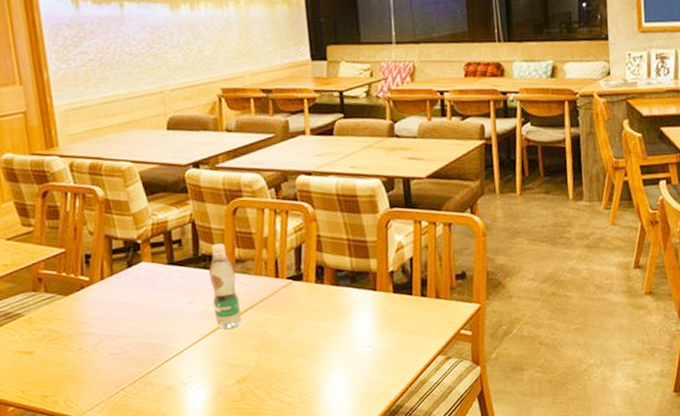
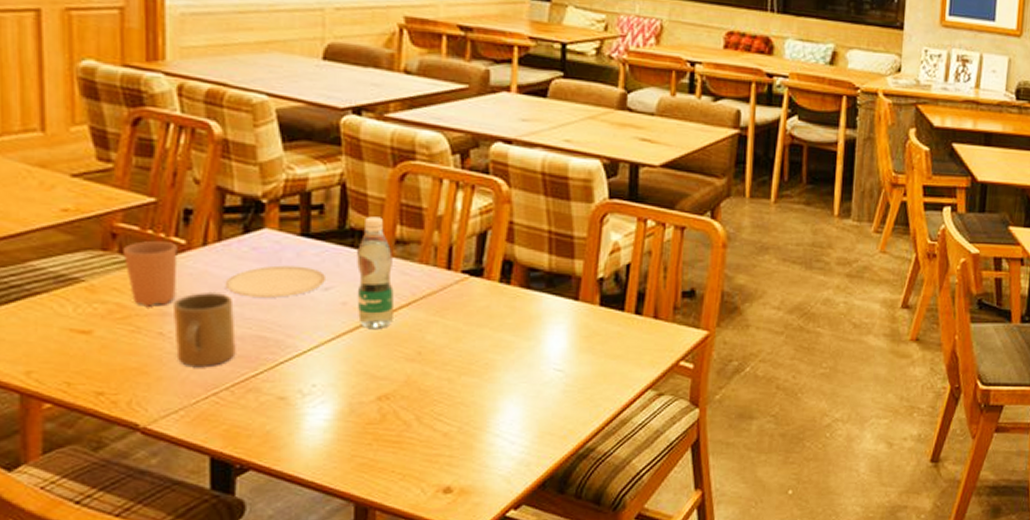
cup: none [47,279,87,330] -> present [123,240,178,307]
cup: none [85,313,133,371] -> present [172,291,236,368]
plate: none [119,287,190,315] -> present [225,265,327,298]

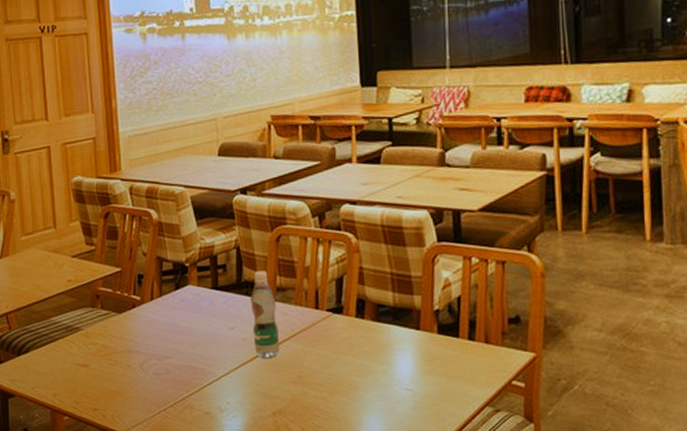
cup: present [123,240,178,307] -> none [104,298,136,346]
cup: present [172,291,236,368] -> none [134,333,176,390]
plate: present [225,265,327,298] -> none [166,312,232,337]

